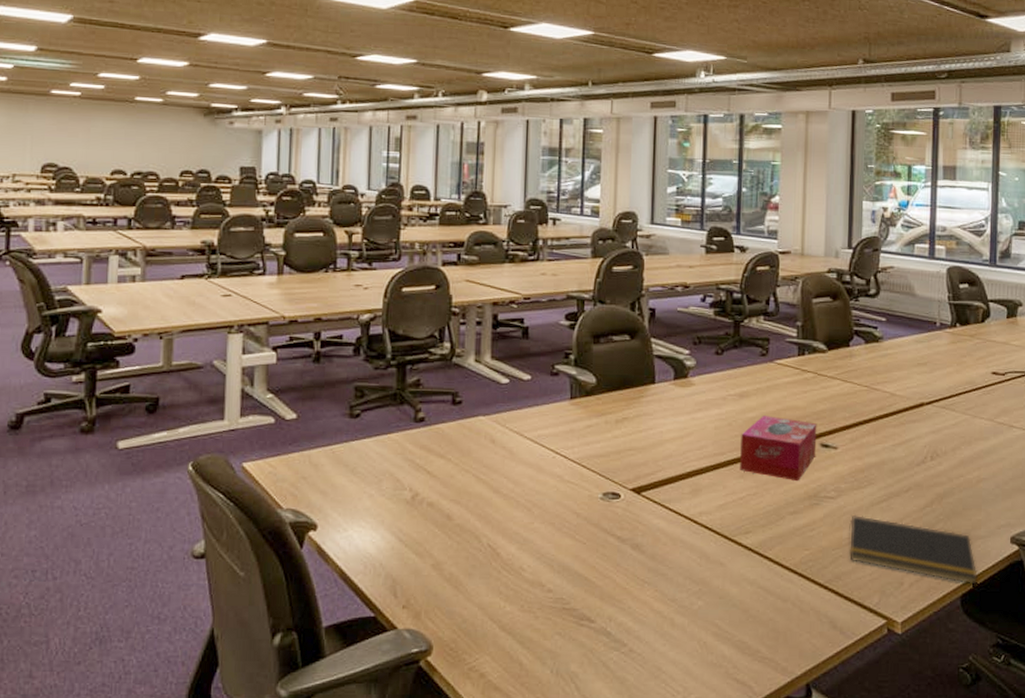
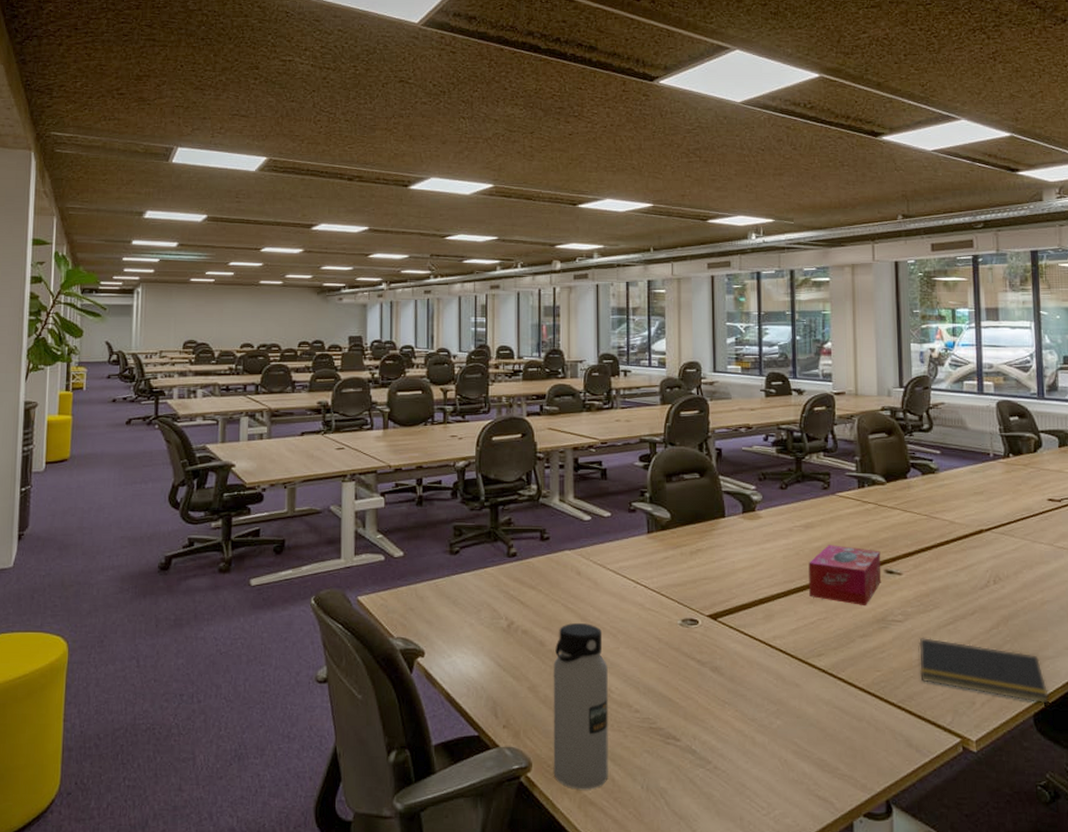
water bottle: none [456,495,520,674] -> present [553,622,608,790]

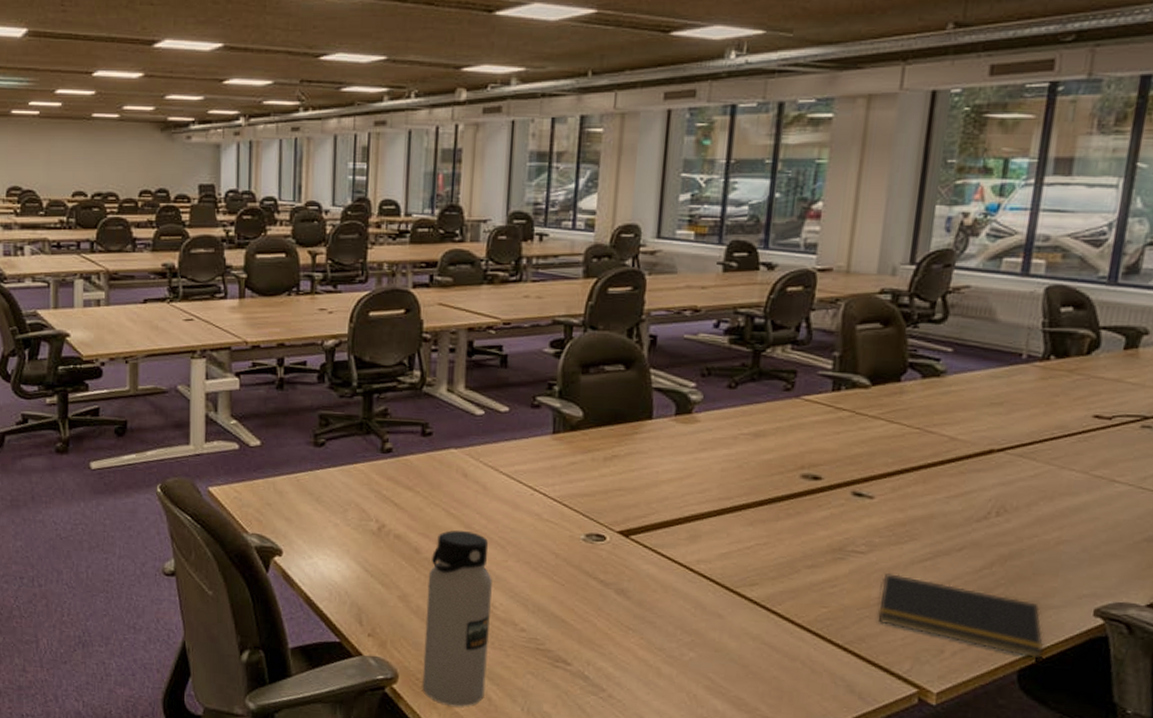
tissue box: present [808,545,882,607] -> none [749,458,850,533]

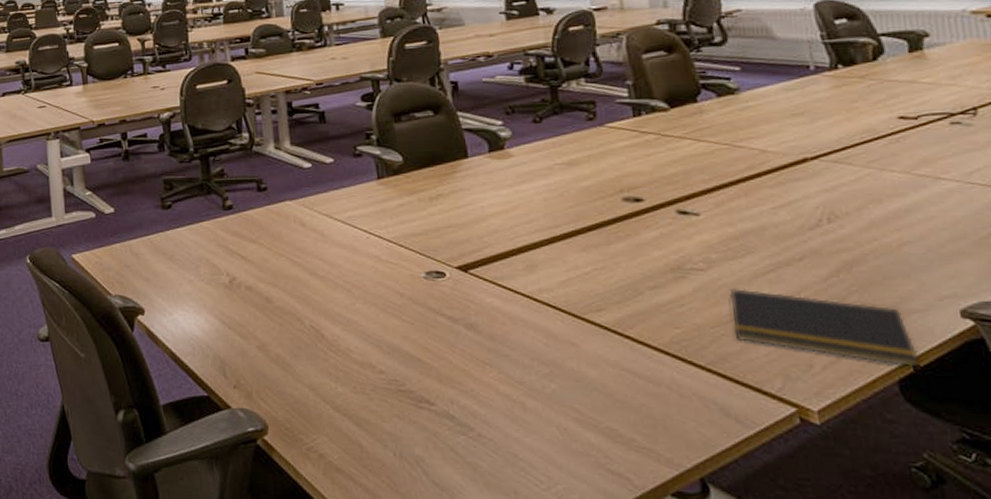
water bottle: present [422,530,492,707] -> none [282,277,355,455]

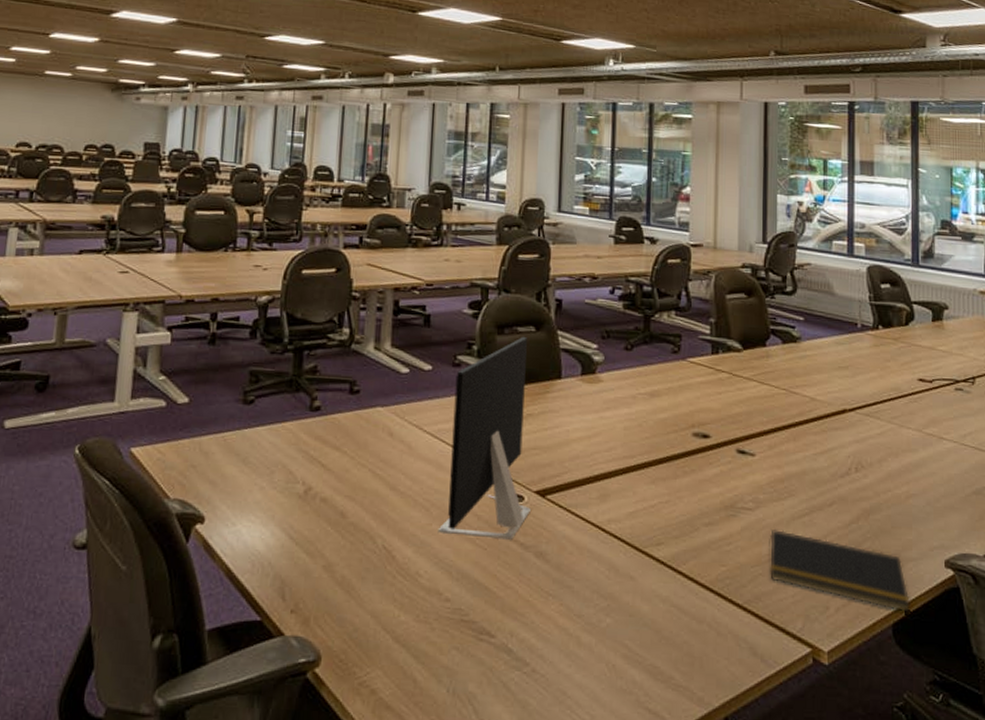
monitor: none [358,121,454,314] -> present [437,336,531,540]

